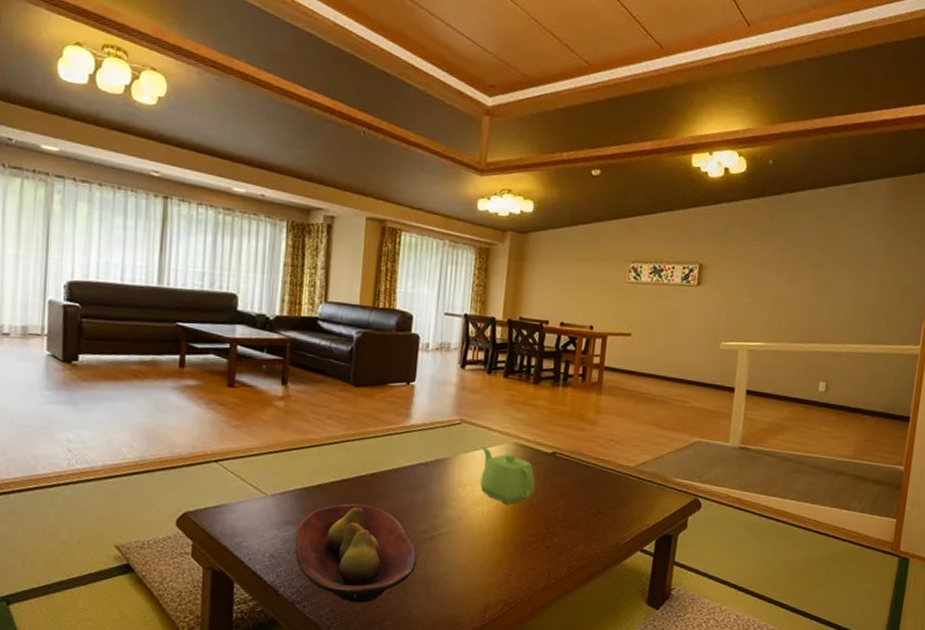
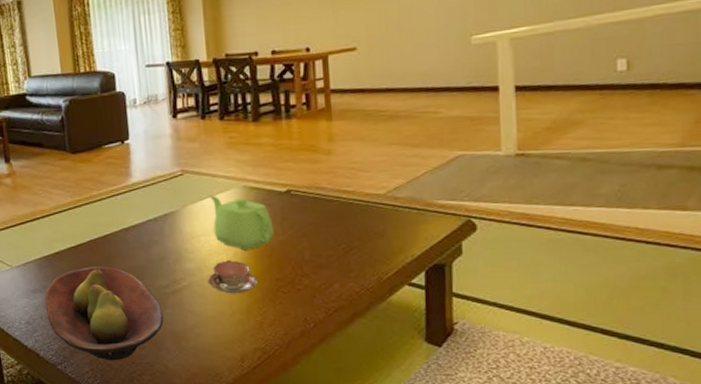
teacup: none [465,512,513,545] -> present [207,260,259,294]

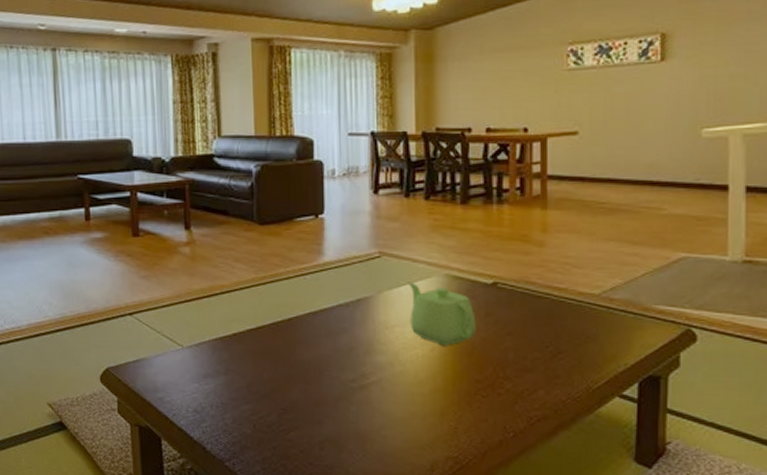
fruit bowl: present [45,266,164,361] -> none [217,352,348,461]
teacup: present [207,260,259,294] -> none [399,356,456,394]

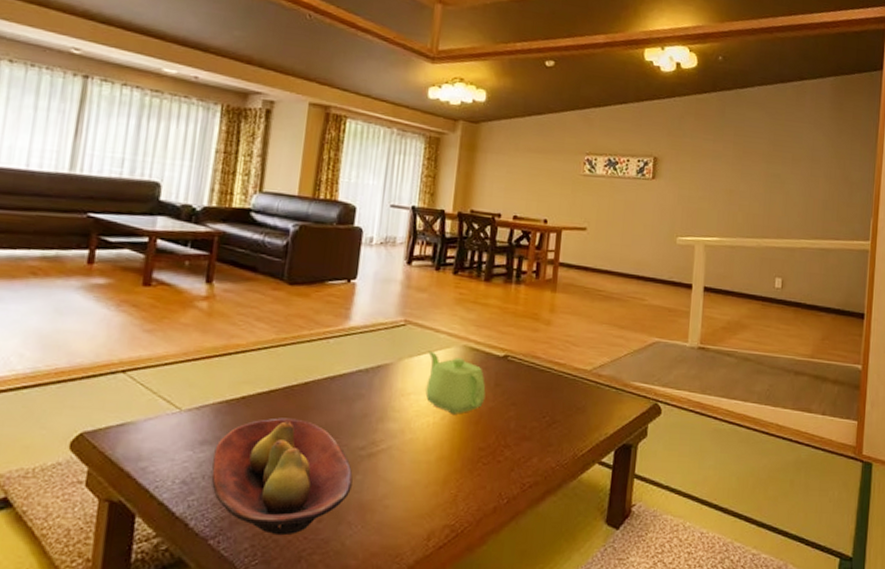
fruit bowl: none [217,352,348,461] -> present [211,418,353,536]

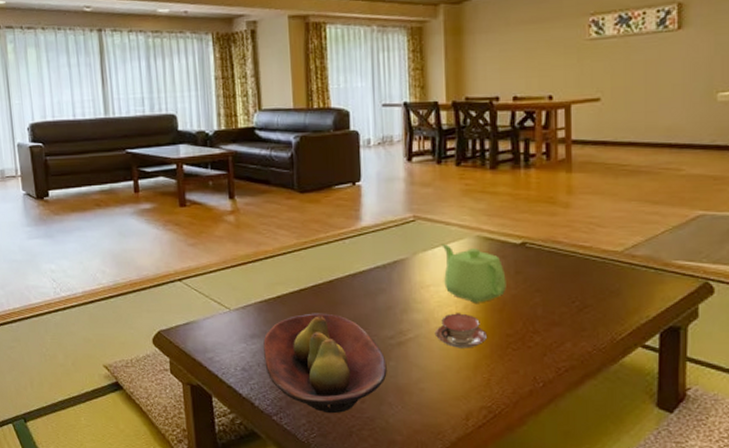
teacup: none [408,423,461,462] -> present [434,313,488,348]

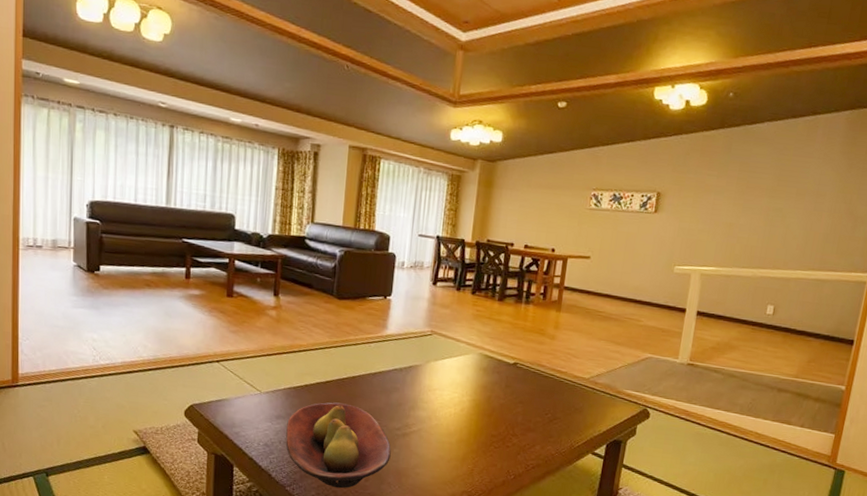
teacup: present [434,313,488,348] -> none [434,413,477,444]
teapot: present [442,244,507,303] -> none [448,357,498,408]

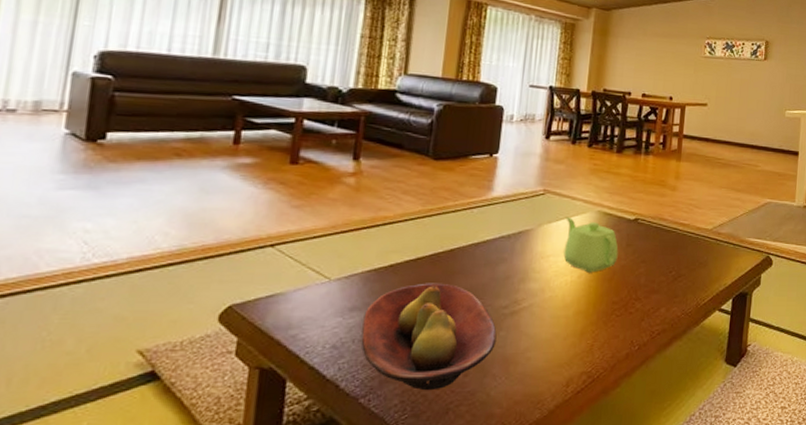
teapot: none [448,357,498,408] -> present [563,217,619,273]

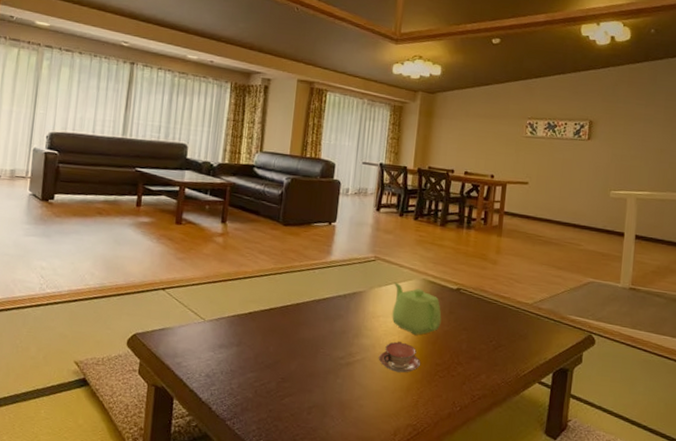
fruit bowl: present [361,283,497,391] -> none [227,330,335,423]
teacup: none [548,282,596,316] -> present [378,341,421,373]

